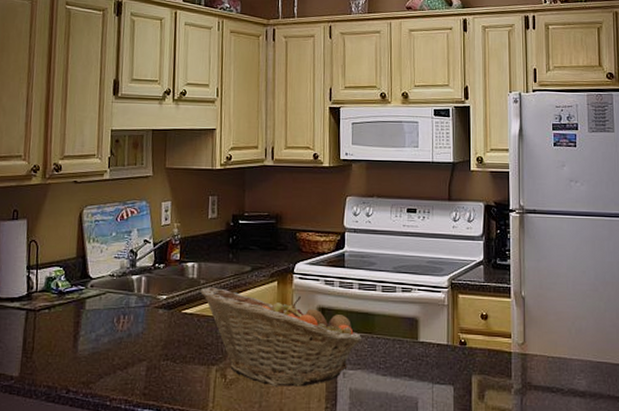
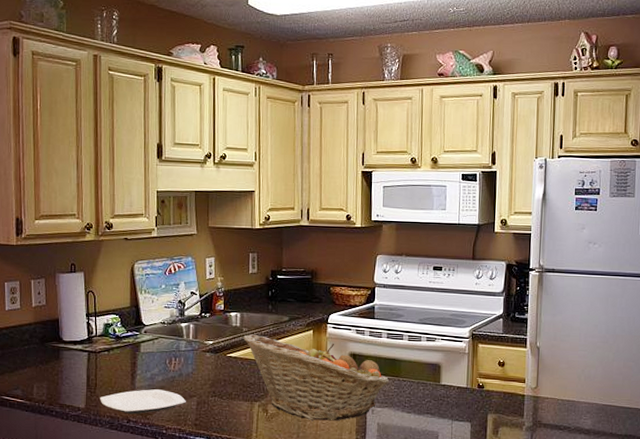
plate: none [36,353,134,383] -> present [100,389,186,415]

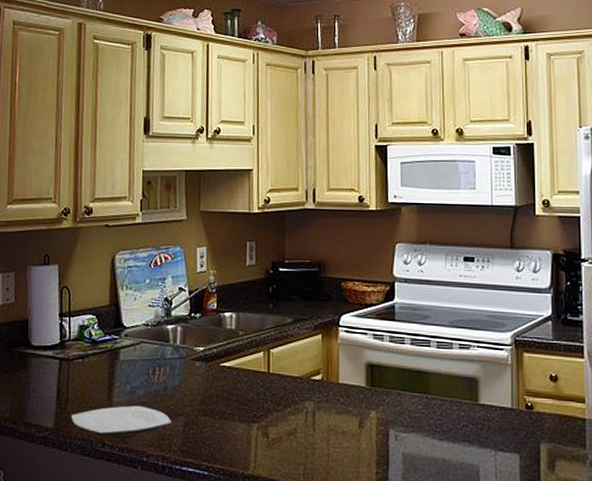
fruit basket: present [243,334,390,421] -> none [239,338,416,449]

